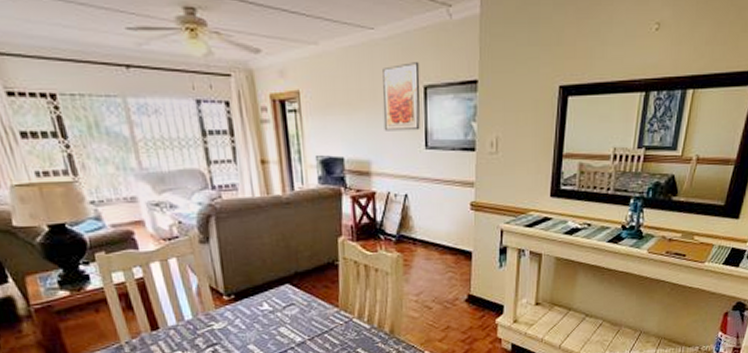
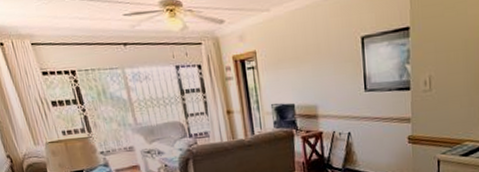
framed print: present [382,62,420,131] -> none [324,17,359,79]

